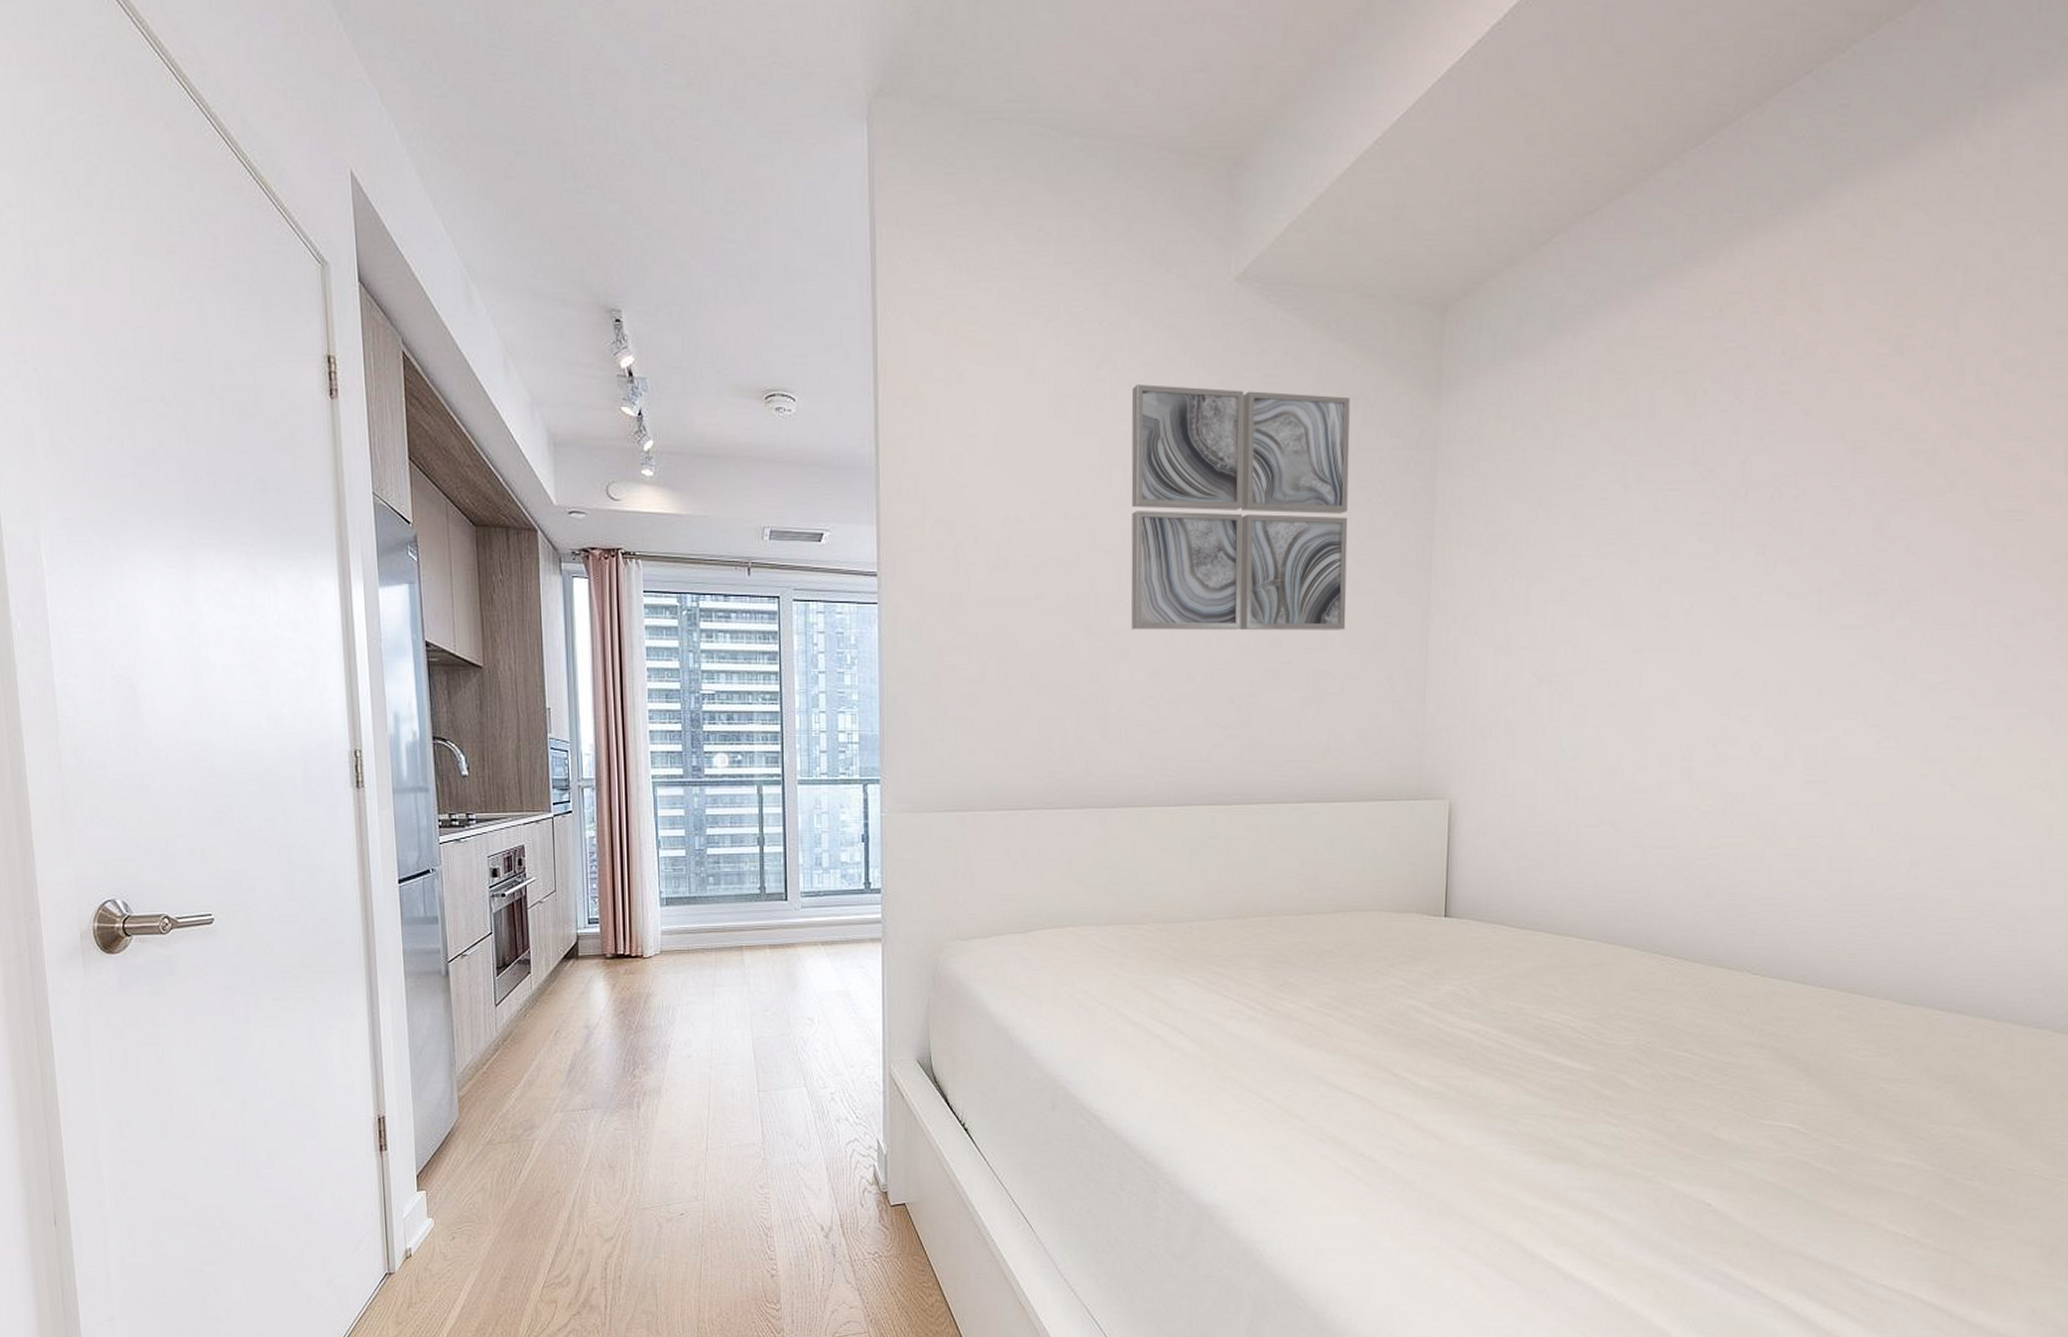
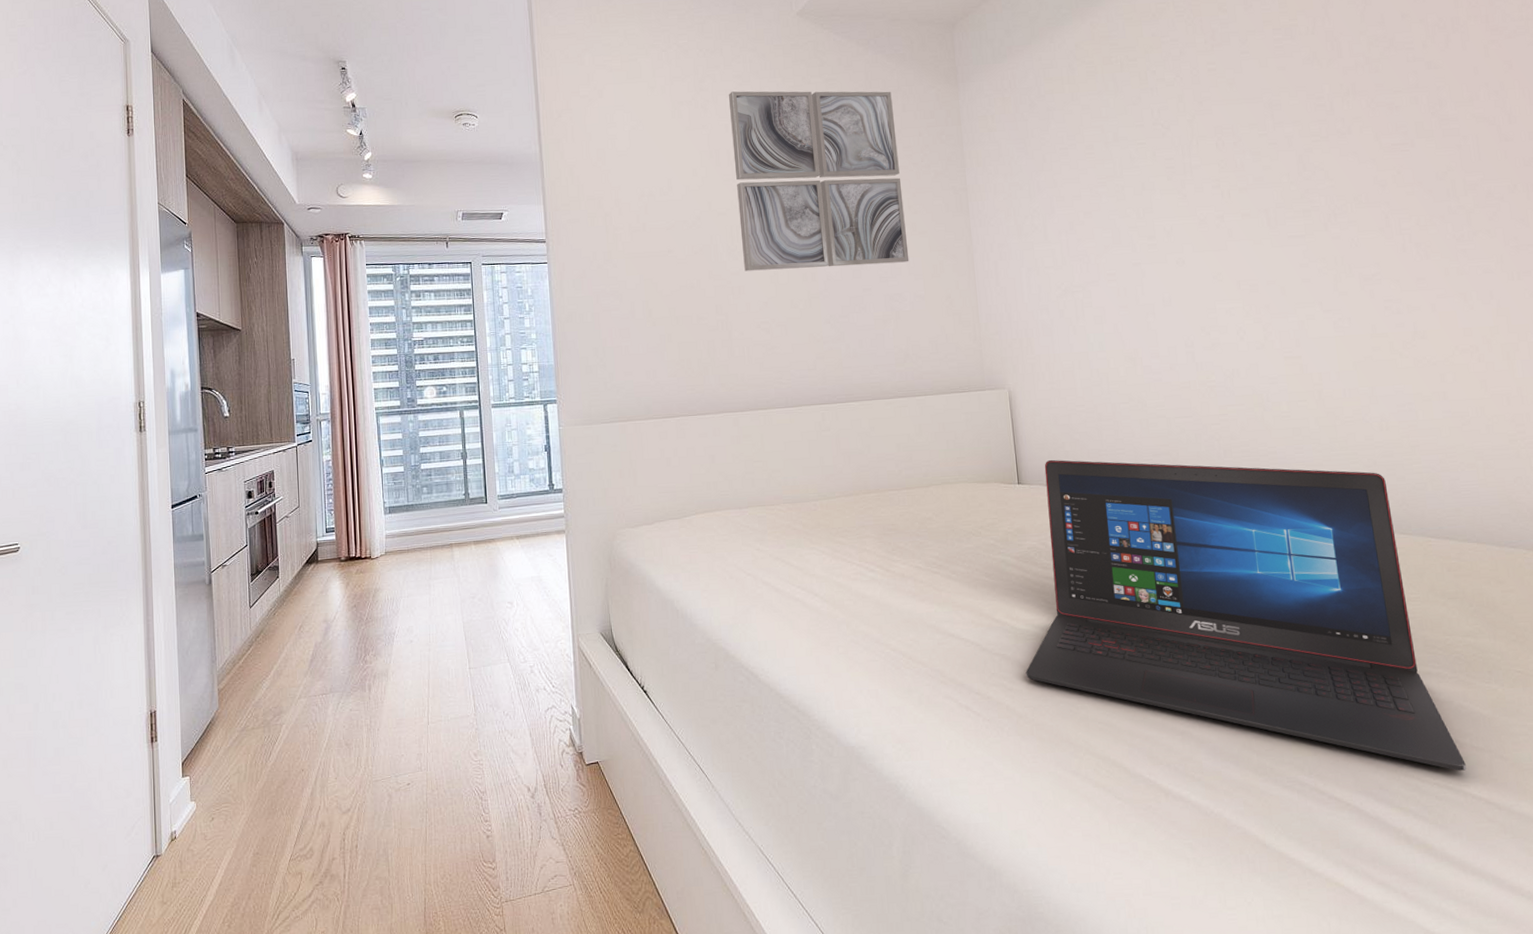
laptop: none [1421,889,1922,1273] -> present [1025,459,1466,771]

